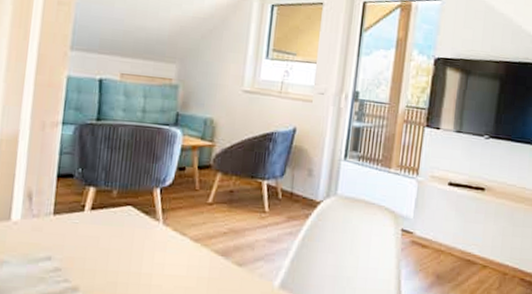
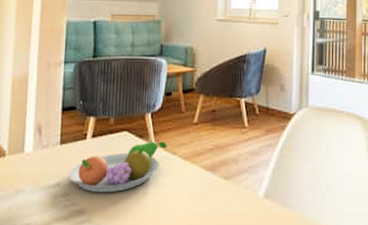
fruit bowl: none [62,219,176,271] -> present [69,141,167,193]

